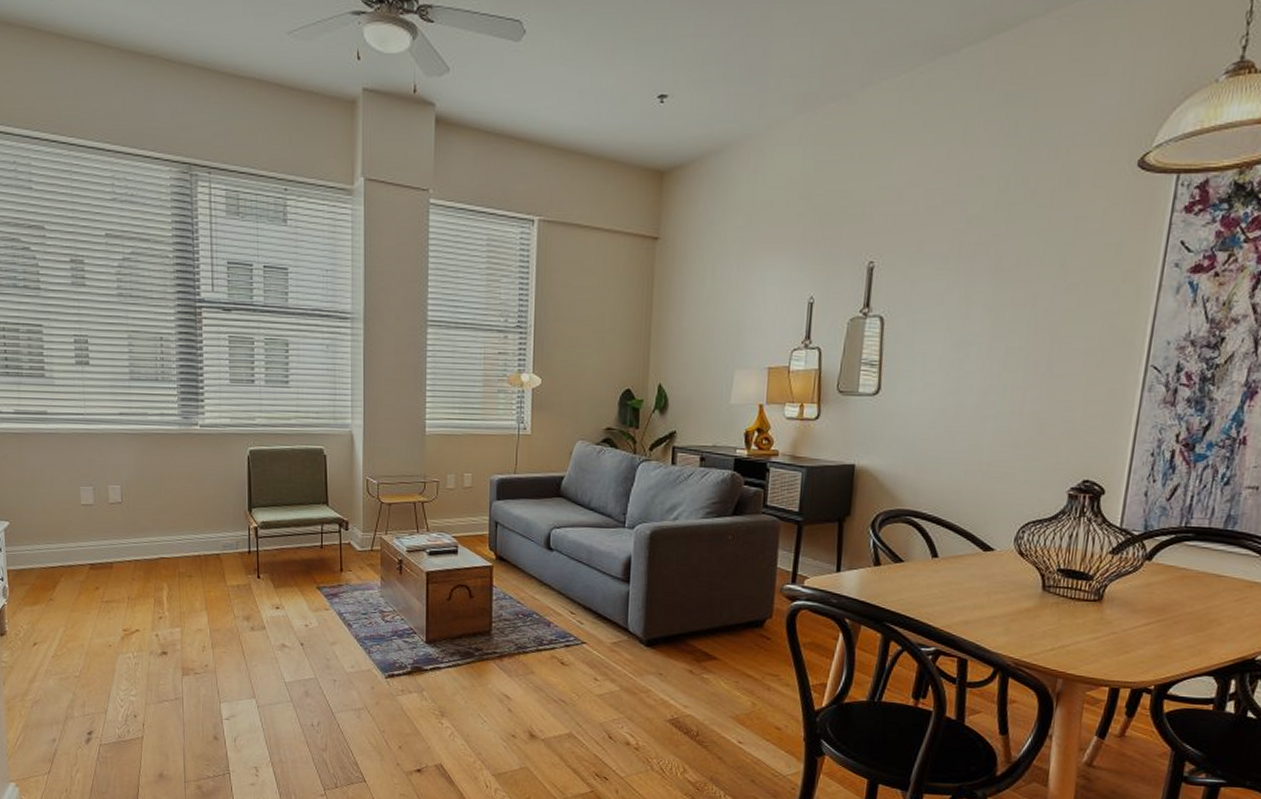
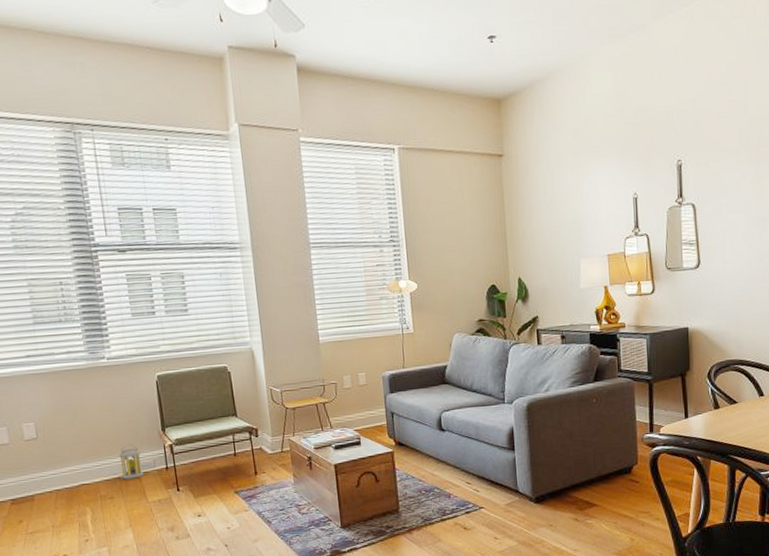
lantern: none [201,520,226,559] -> present [119,443,145,480]

